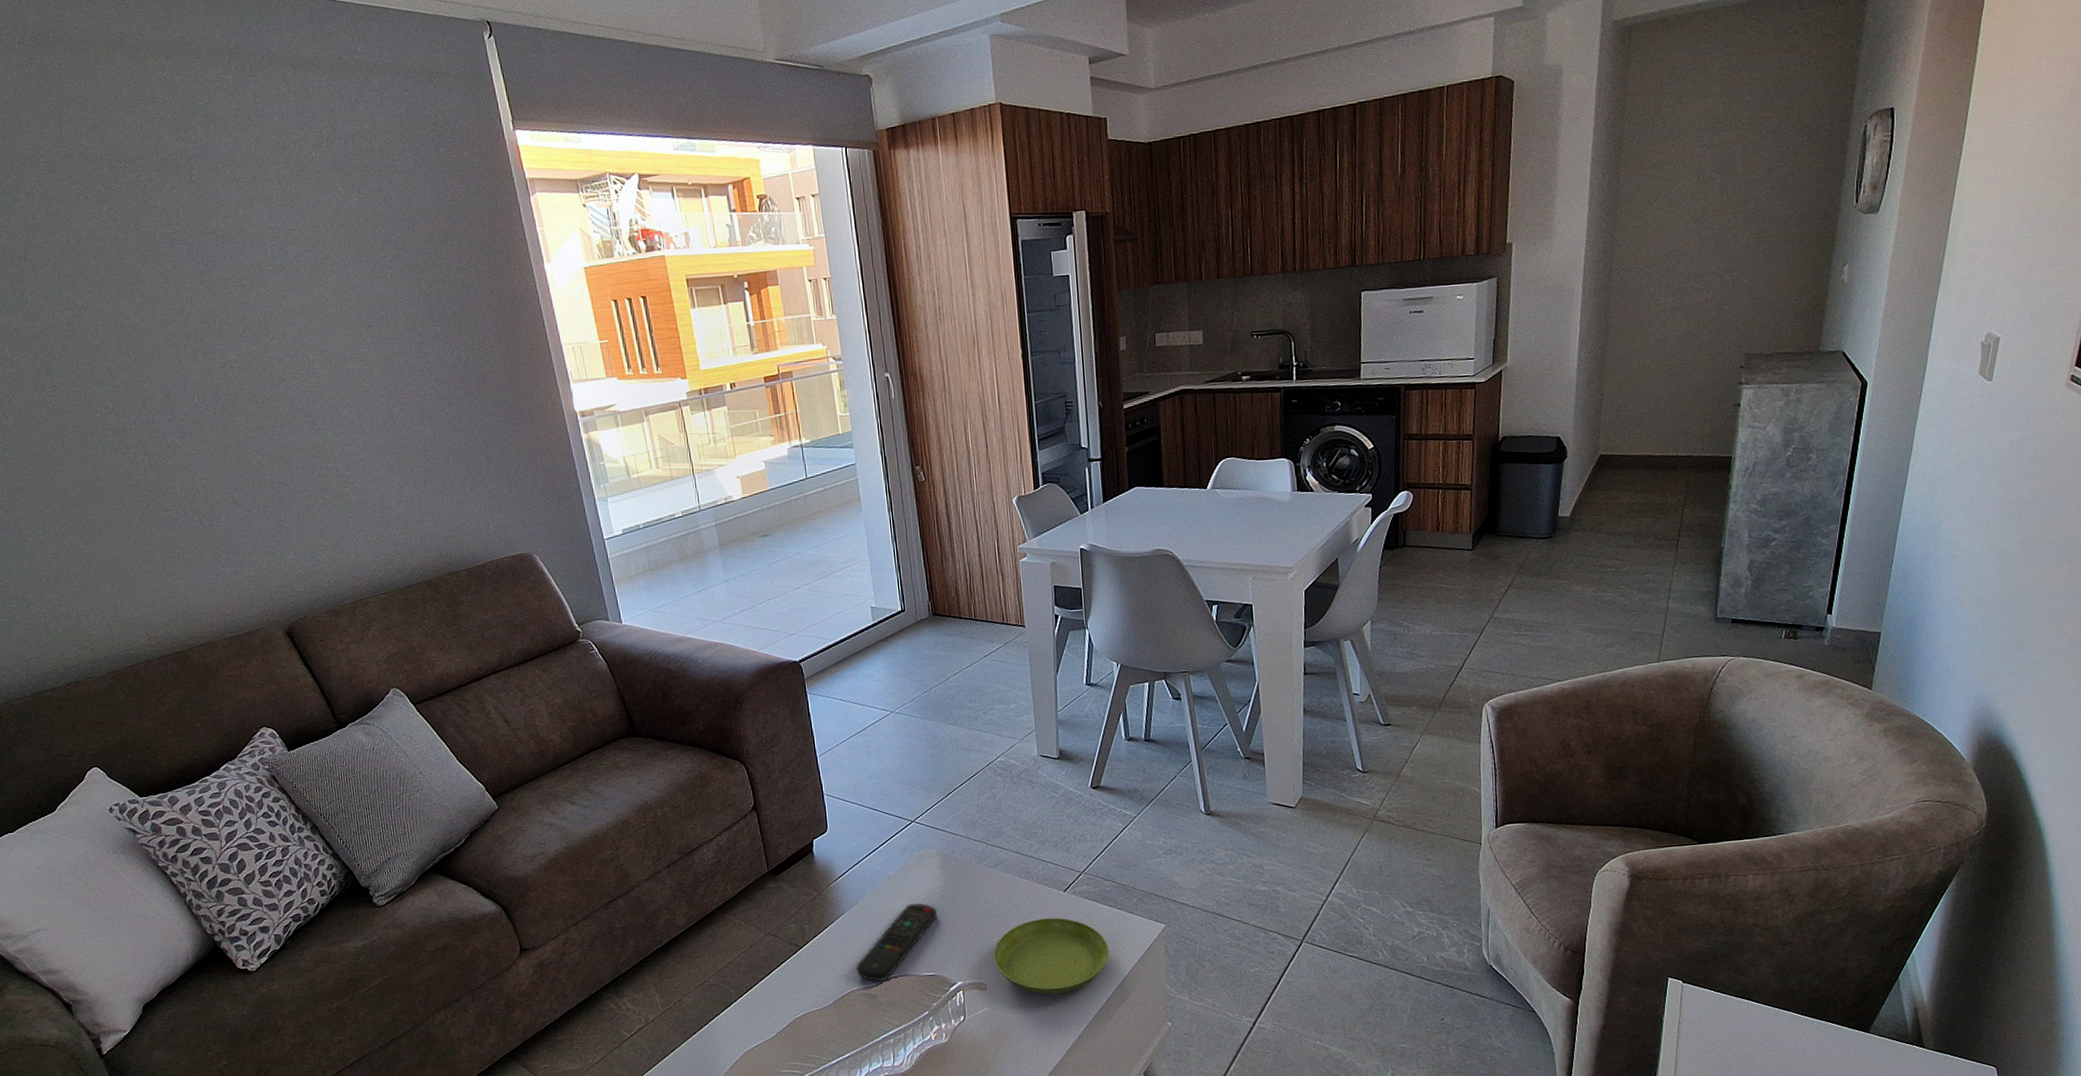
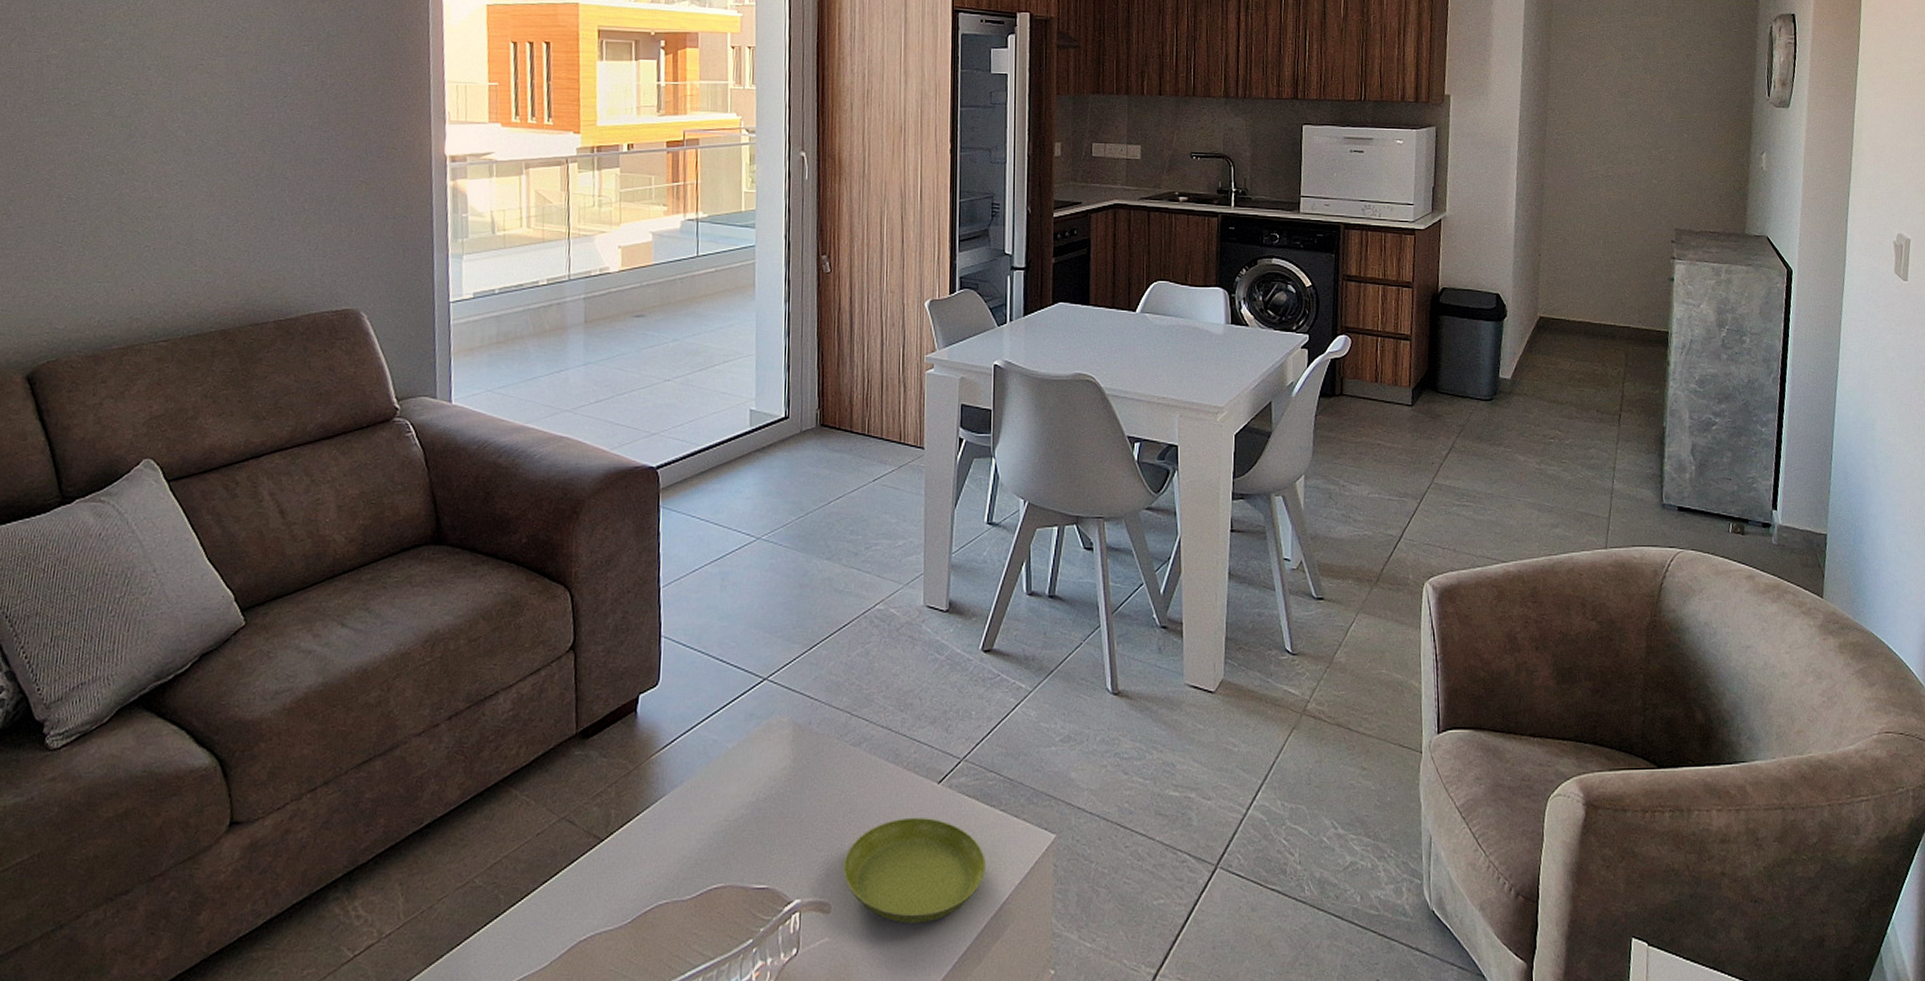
remote control: present [855,903,937,982] -> none [667,787,780,895]

